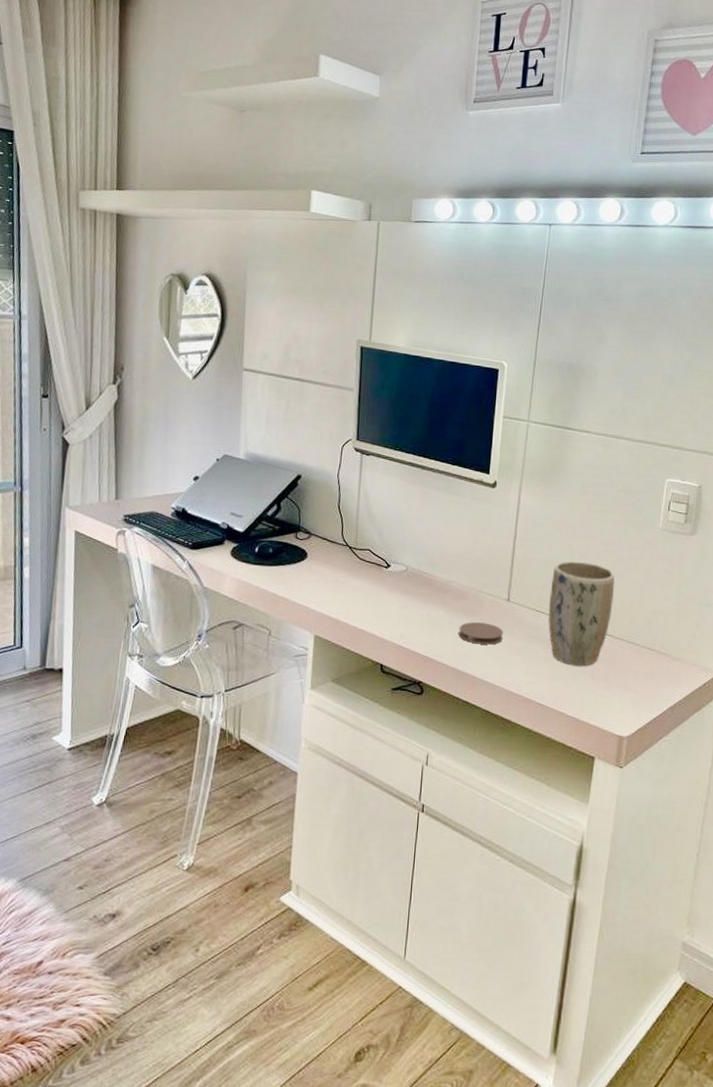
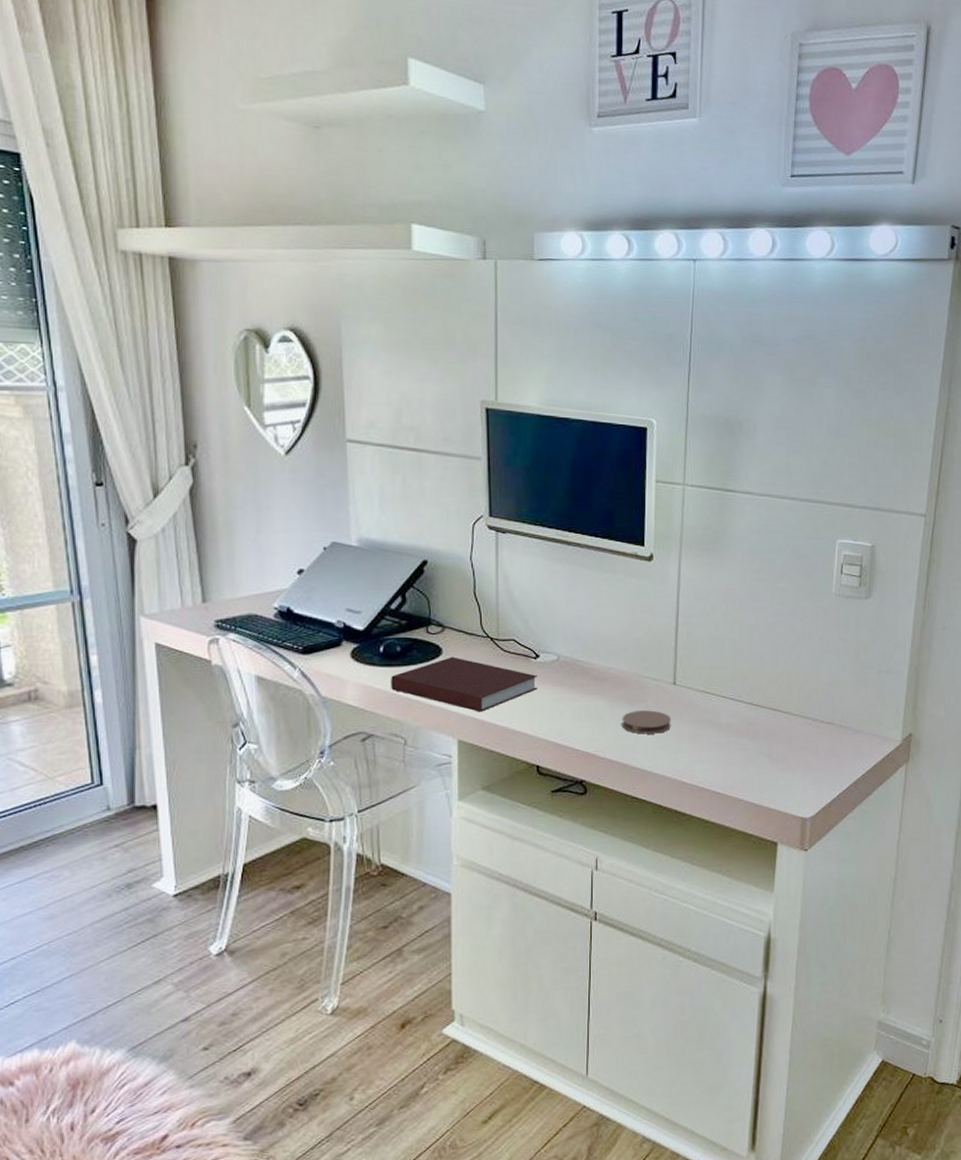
notebook: none [262,560,387,612] -> present [391,656,537,712]
plant pot: present [548,561,615,667] -> none [718,635,788,748]

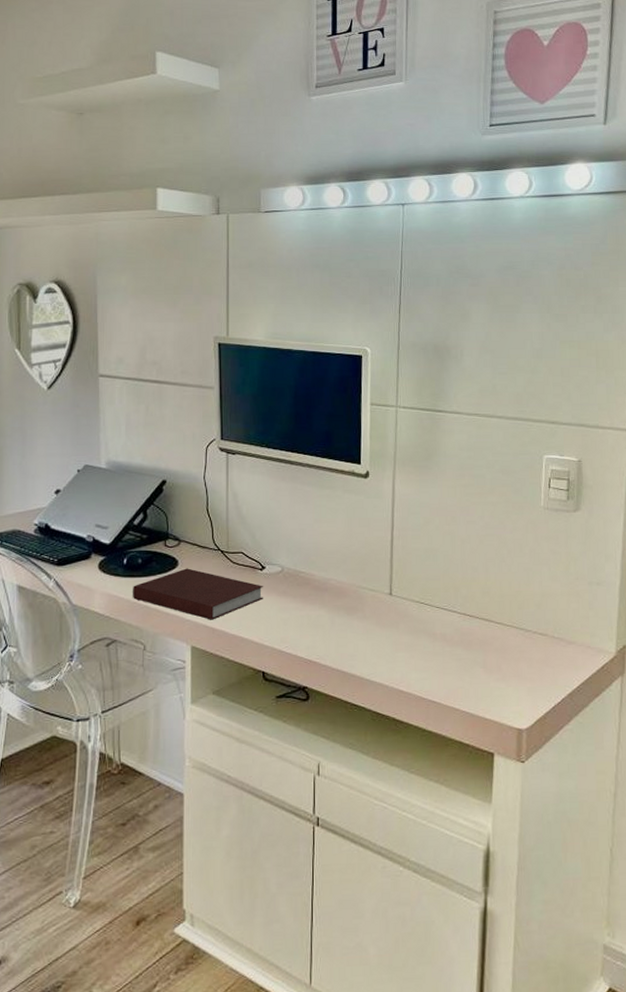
coaster: present [622,710,671,734] -> none [341,620,388,643]

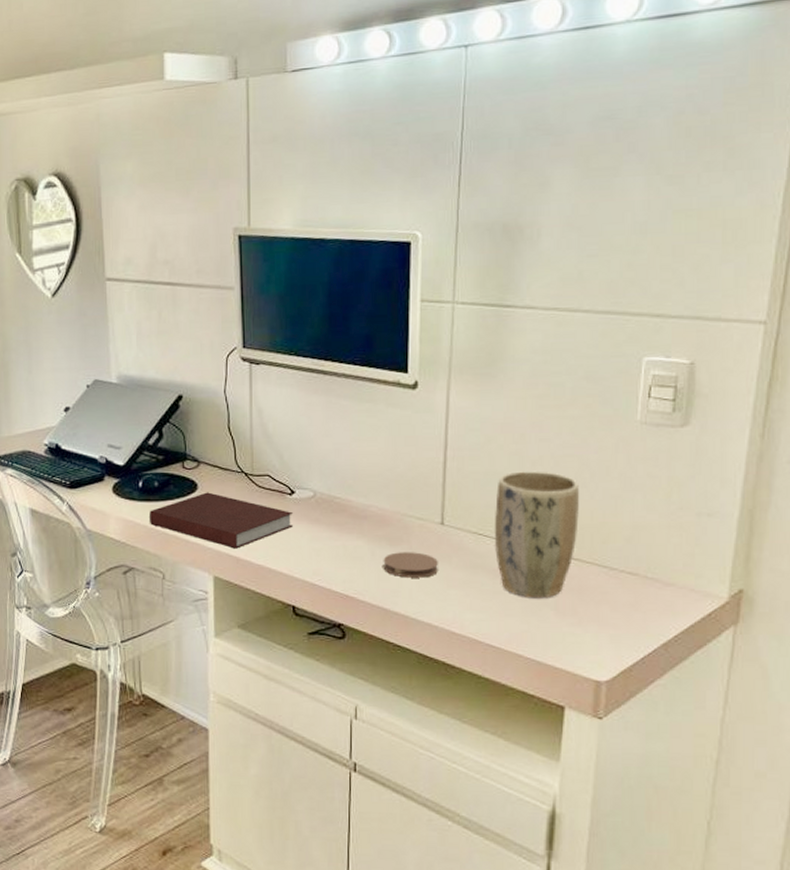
coaster: none [341,620,388,643] -> present [383,552,438,578]
plant pot: none [433,548,500,658] -> present [494,471,579,599]

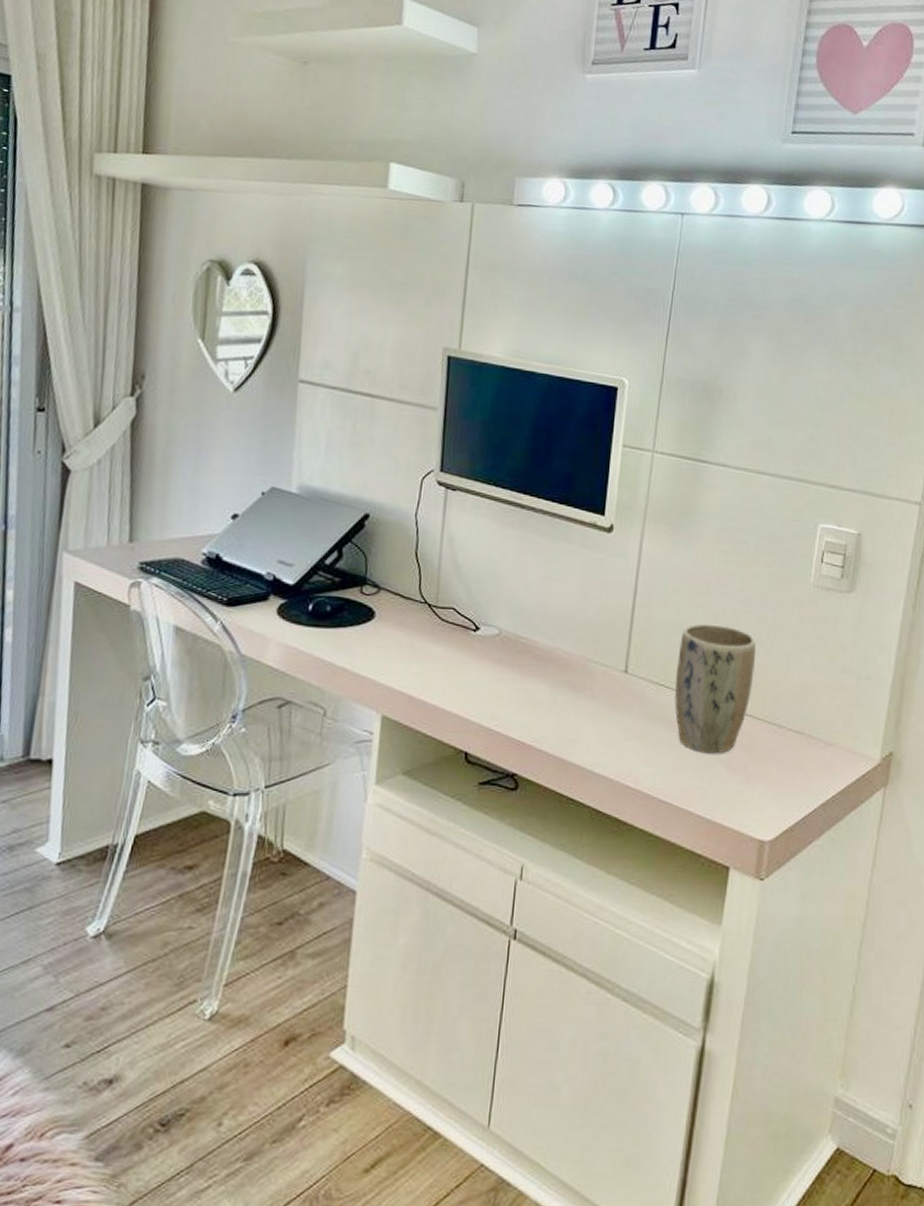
notebook: present [150,492,293,549] -> none [316,621,475,686]
coaster: present [383,552,438,578] -> none [563,699,619,728]

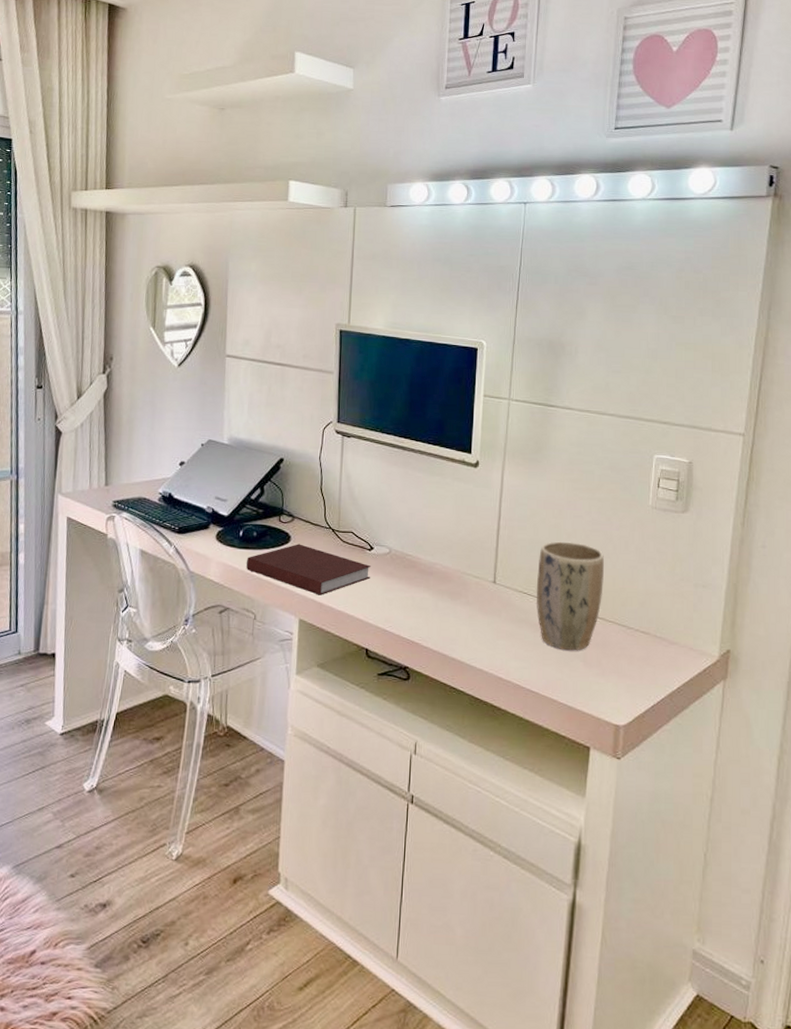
notebook: none [316,621,475,686] -> present [246,544,371,595]

